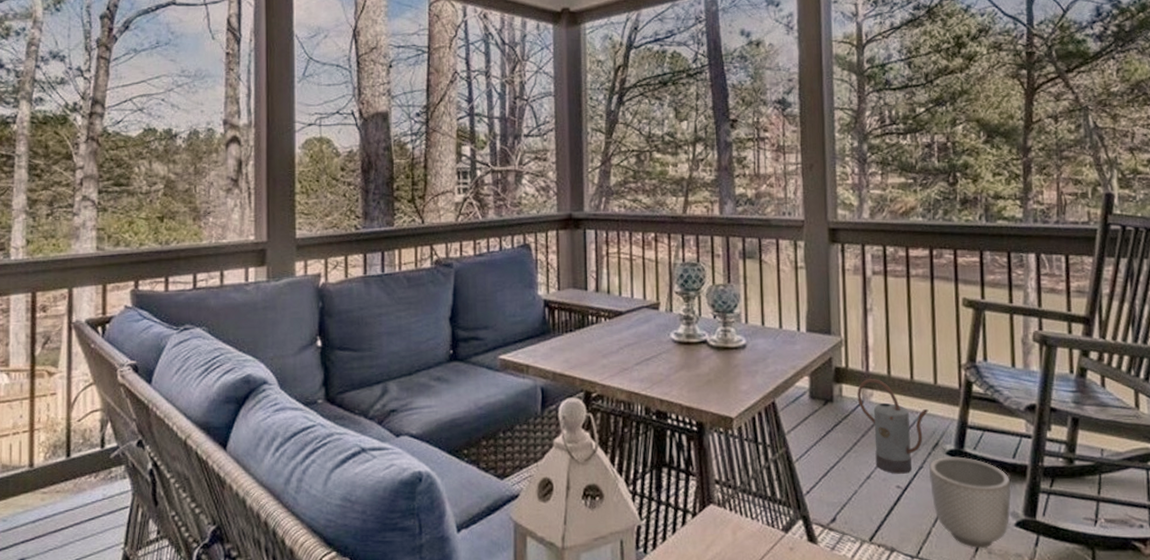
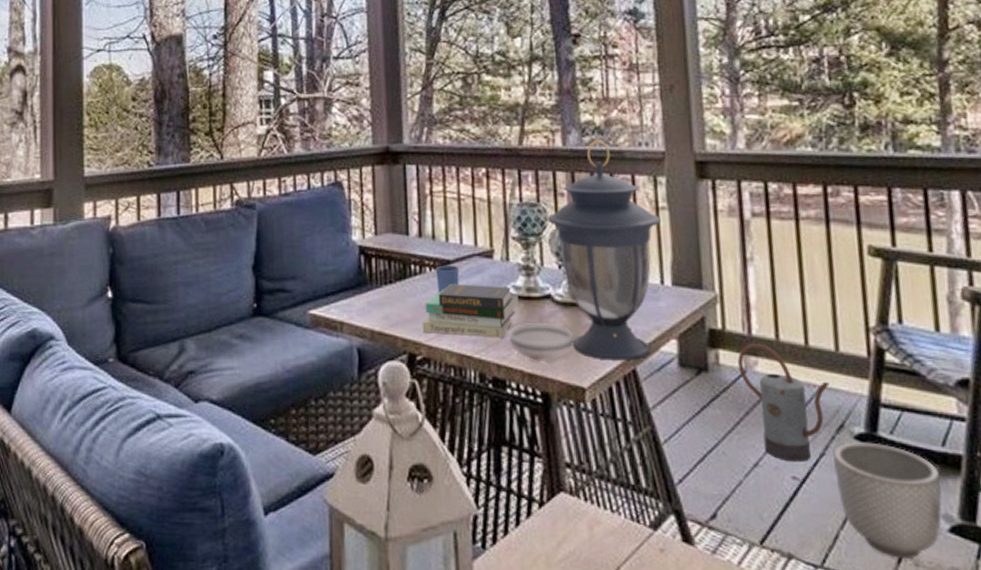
books: none [597,332,680,377] -> present [422,284,519,338]
mug: none [609,315,630,339] -> present [435,265,459,293]
bowl: none [670,363,725,397] -> present [508,321,575,363]
lantern: none [705,209,799,395] -> present [547,139,661,360]

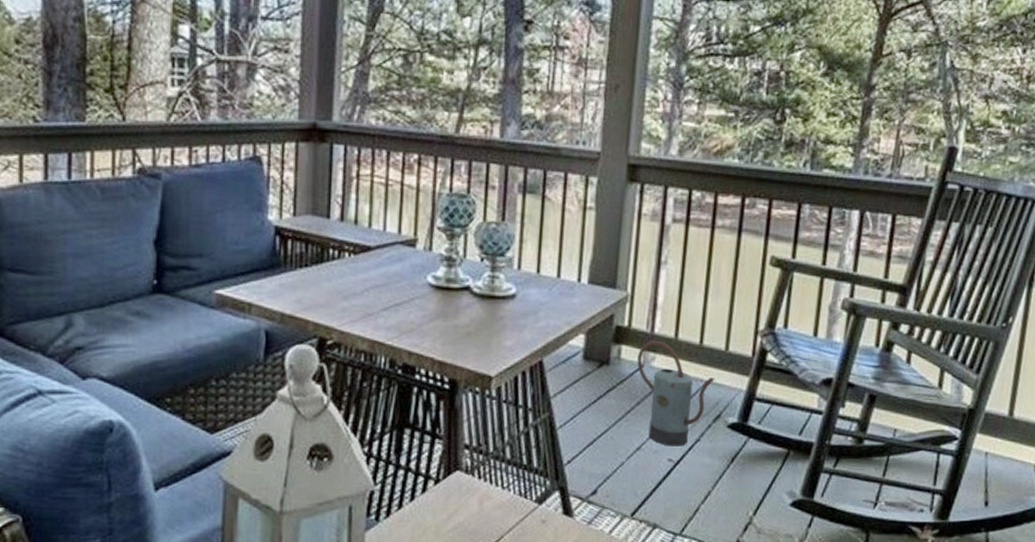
books: present [422,284,519,338] -> none [335,271,437,326]
mug: present [435,265,459,293] -> none [355,251,379,279]
bowl: present [508,321,575,363] -> none [423,312,488,352]
lantern: present [547,139,661,360] -> none [475,134,587,352]
planter: present [833,442,943,560] -> none [705,430,793,528]

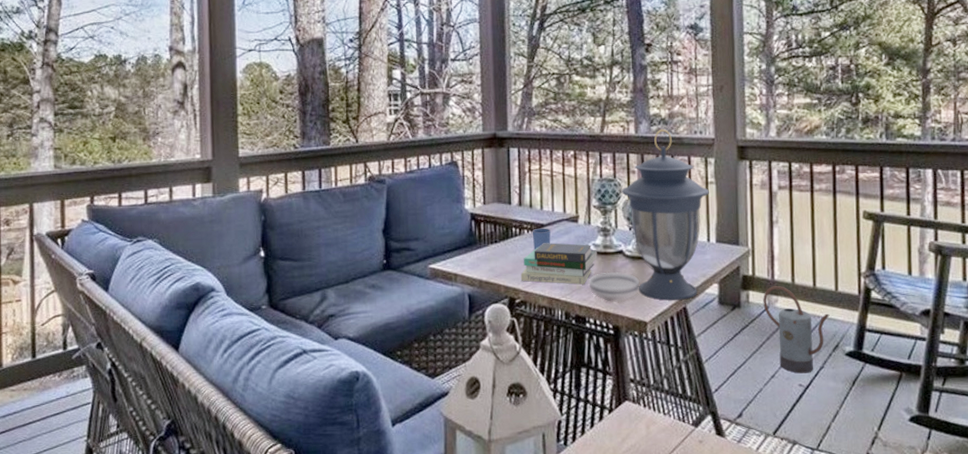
books: none [335,271,437,326] -> present [520,243,597,285]
mug: none [355,251,379,279] -> present [532,228,551,250]
bowl: none [423,312,488,352] -> present [588,271,640,303]
lantern: none [475,134,587,352] -> present [621,128,709,301]

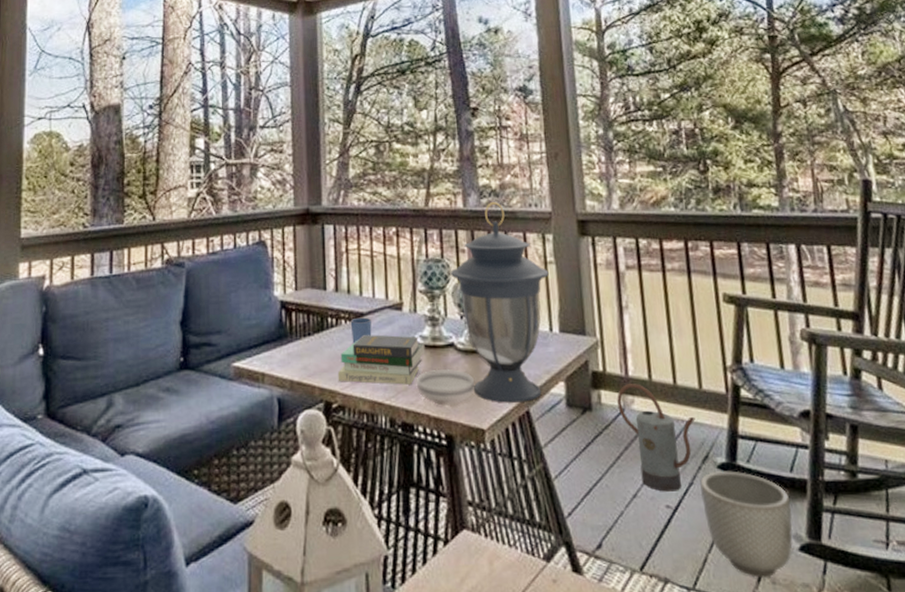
planter: none [829,357,906,442] -> present [700,471,793,579]

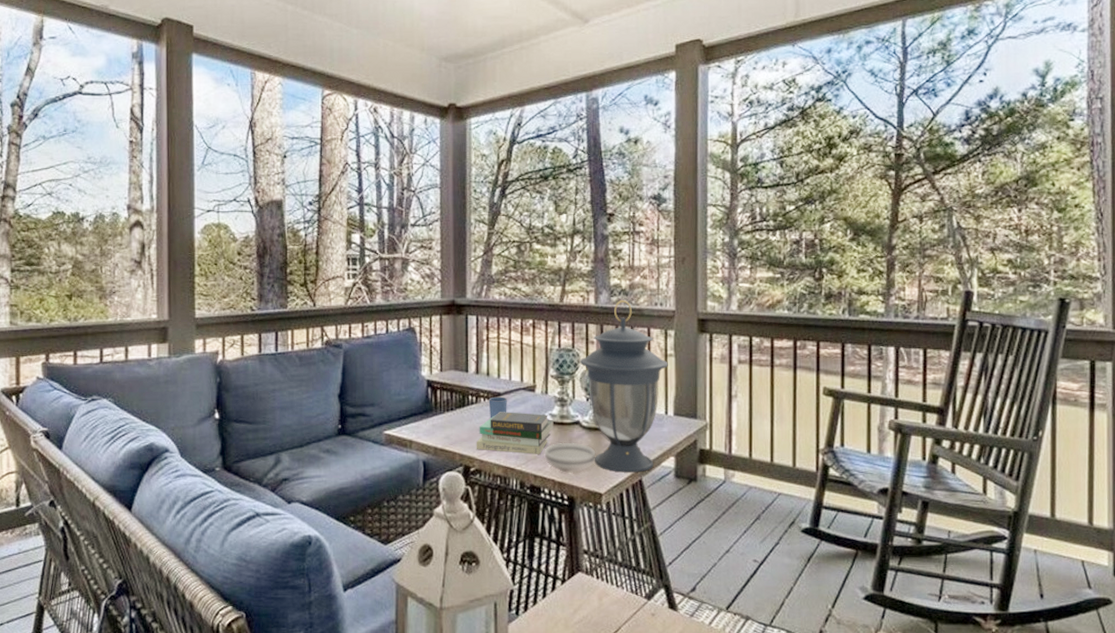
watering can: present [617,383,695,492] -> none [719,461,787,549]
planter: present [700,471,793,579] -> none [784,534,862,620]

